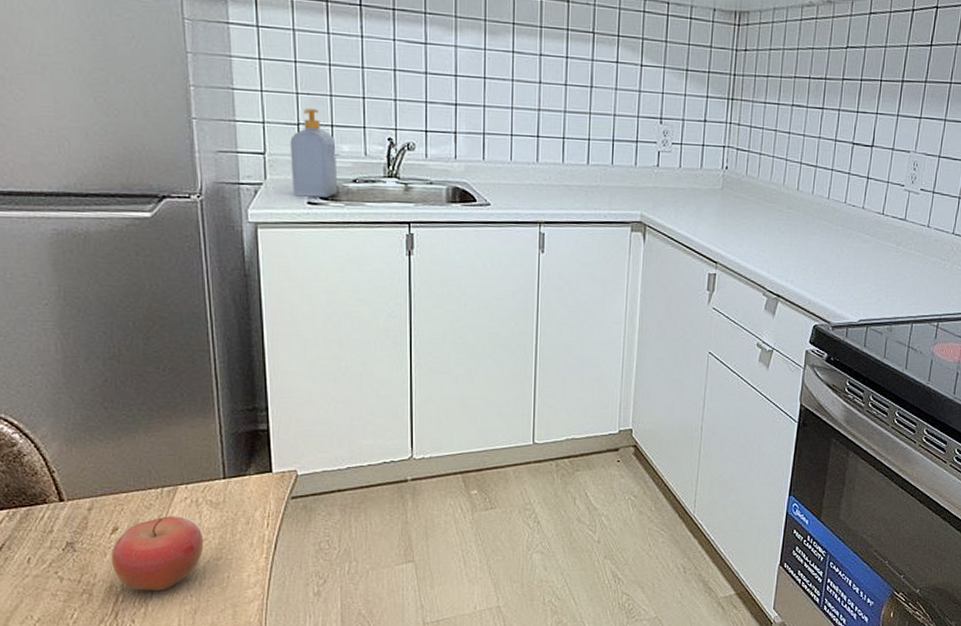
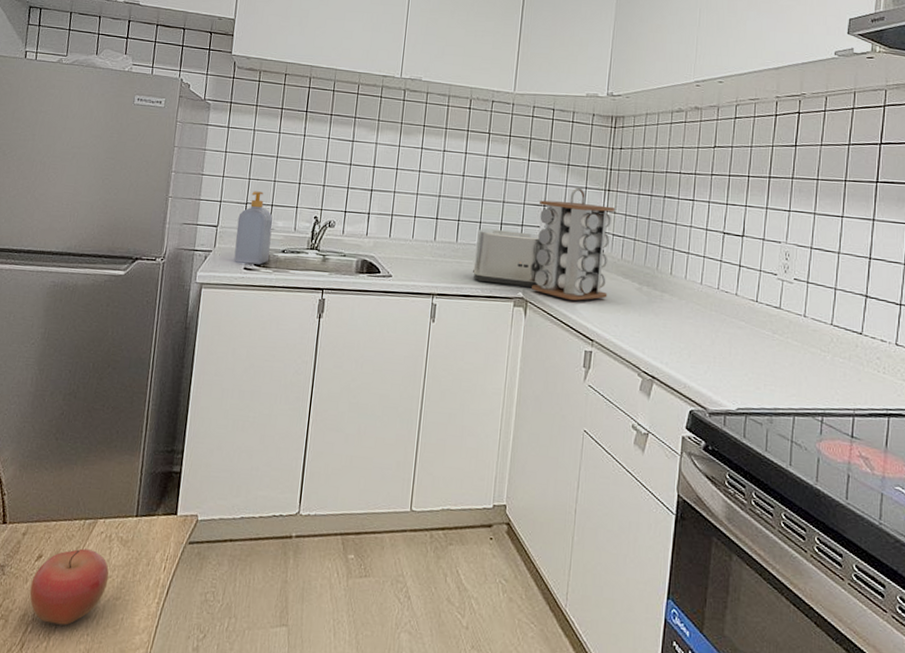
toaster: none [584,146,662,211] -> present [473,228,544,288]
spice rack: none [650,96,740,222] -> present [532,187,616,301]

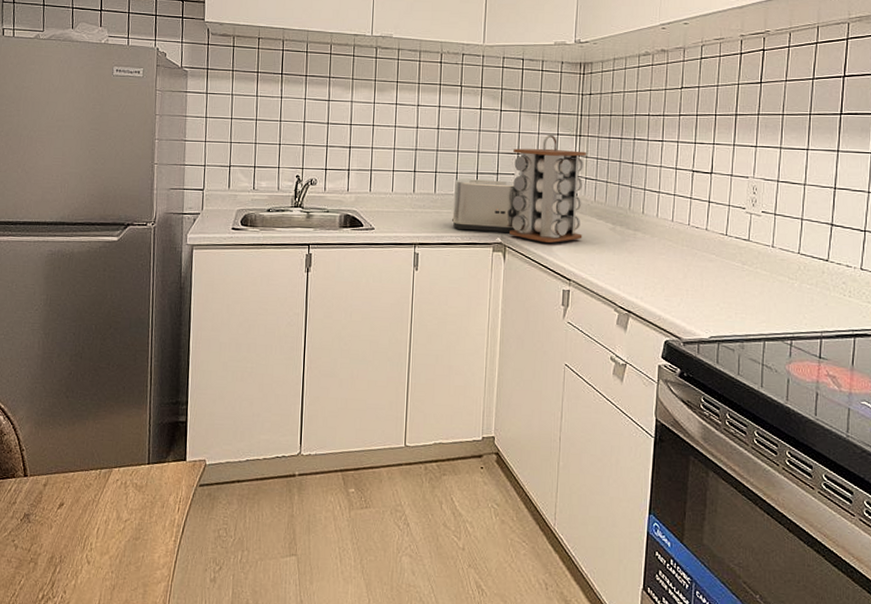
fruit: present [29,548,109,626] -> none [55,495,128,565]
soap bottle: present [234,191,273,265] -> none [221,154,257,224]

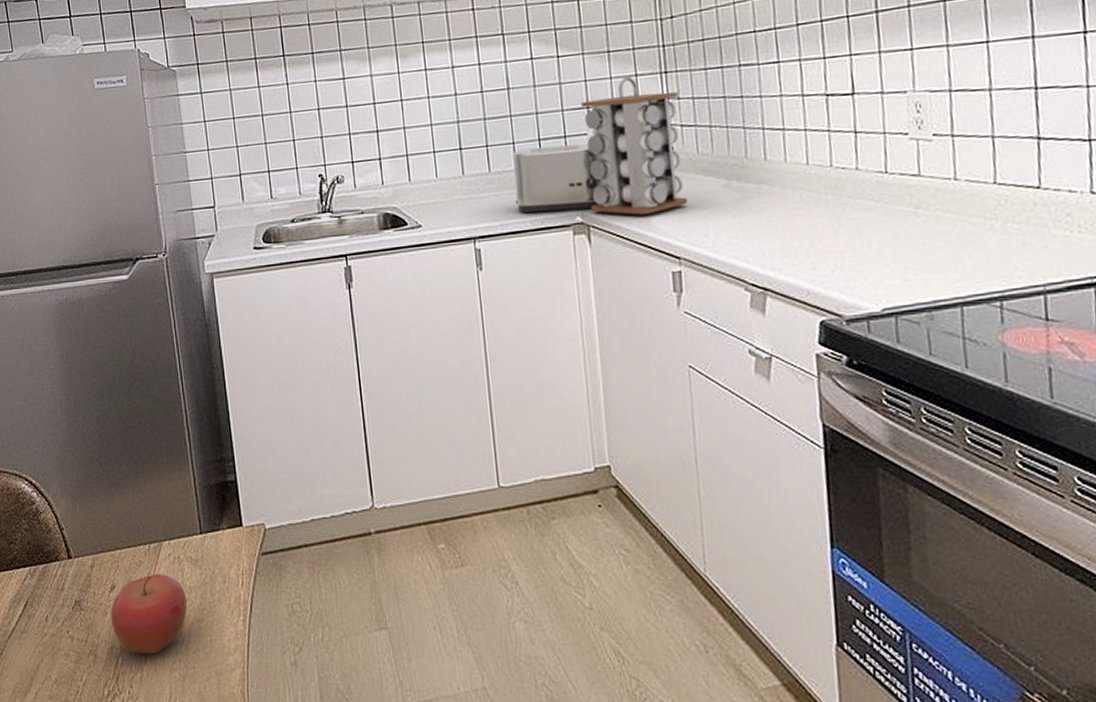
fruit: none [55,495,128,565] -> present [111,574,188,654]

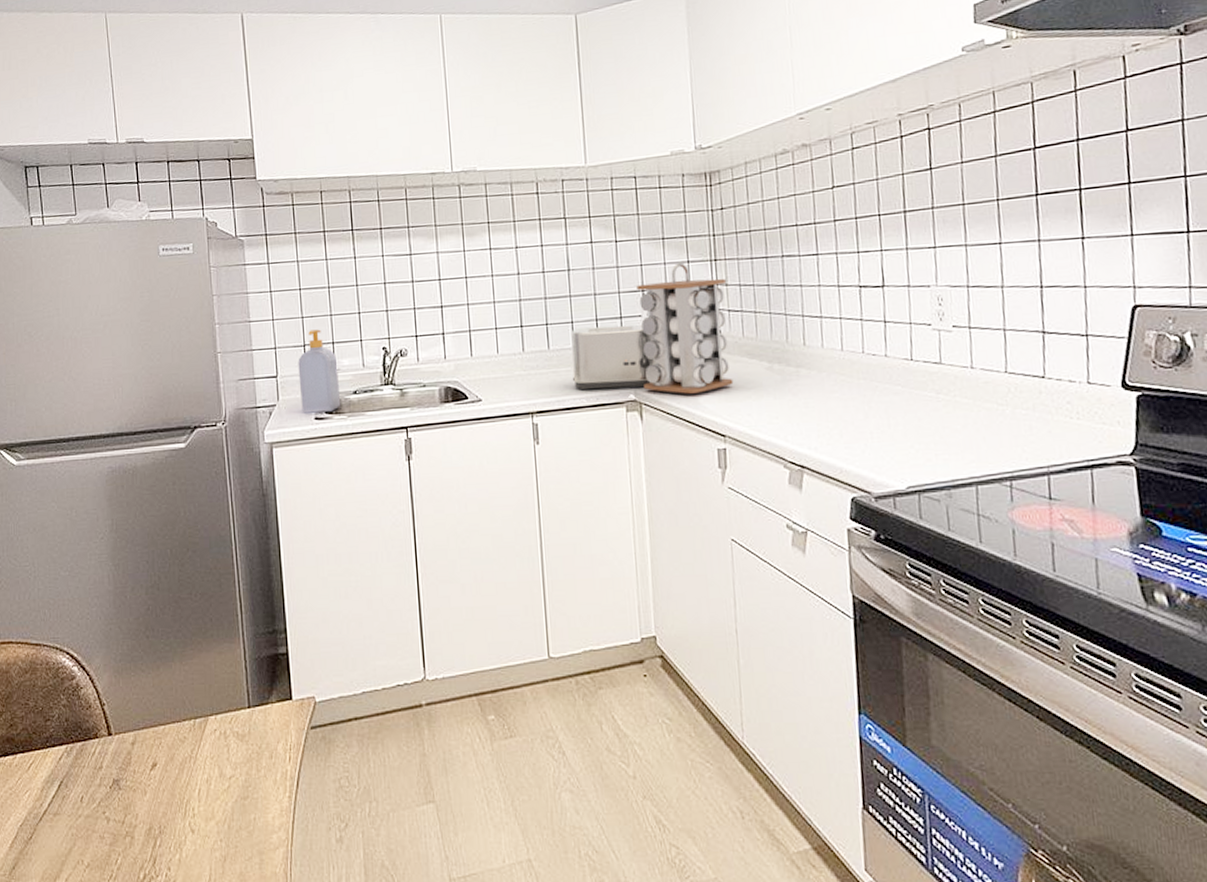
fruit: present [111,574,188,654] -> none [151,750,232,834]
soap bottle: none [234,158,279,243] -> present [298,329,341,413]

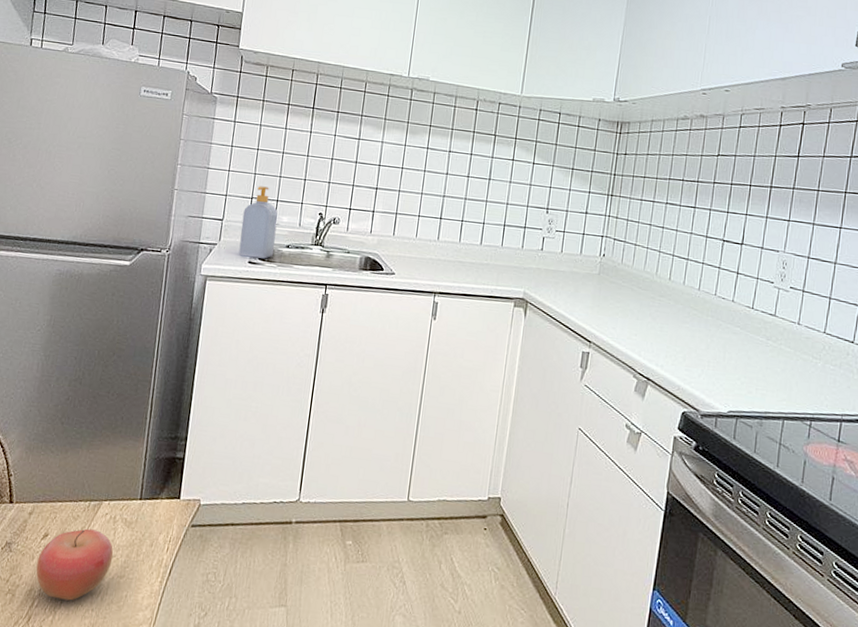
fruit: none [151,750,232,834] -> present [36,528,114,601]
toaster: present [571,324,652,391] -> none [475,229,546,289]
spice rack: present [637,262,734,395] -> none [532,191,618,304]

